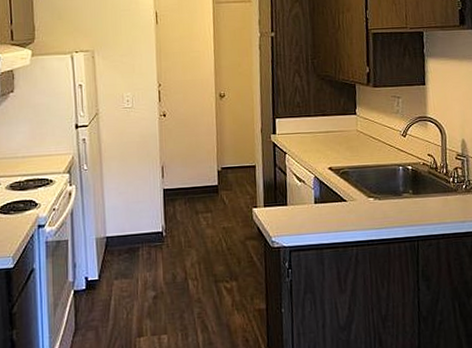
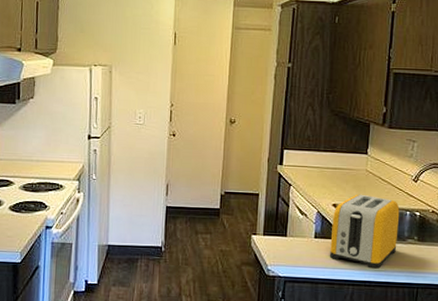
toaster: none [329,154,394,227] -> present [329,194,400,269]

